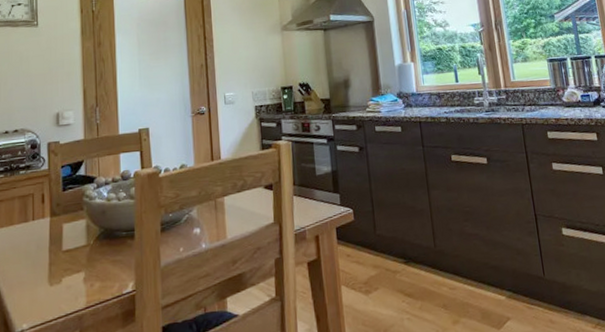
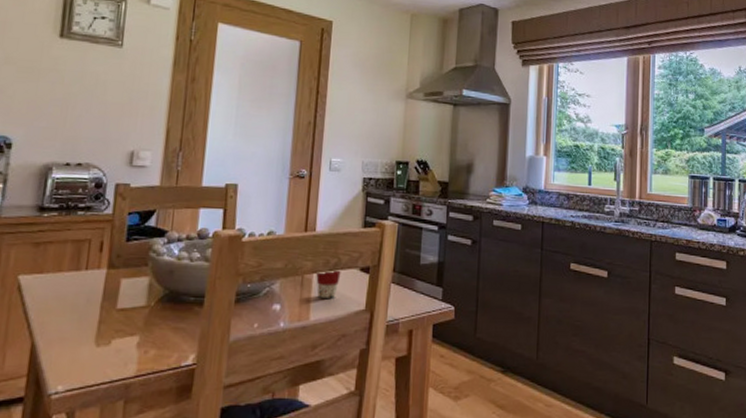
coffee cup: none [225,192,248,218] -> present [315,270,341,298]

